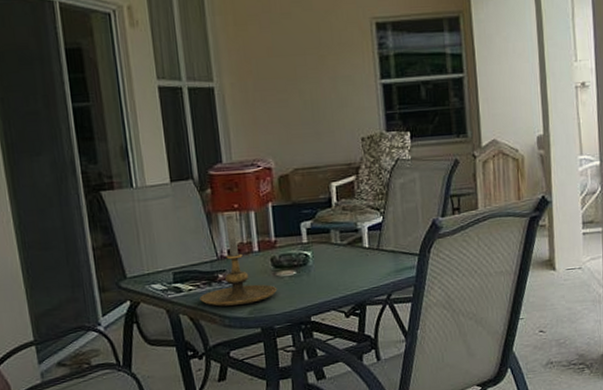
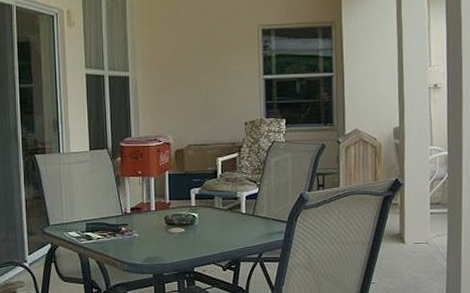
candle holder: present [199,215,278,307] -> none [105,179,168,254]

